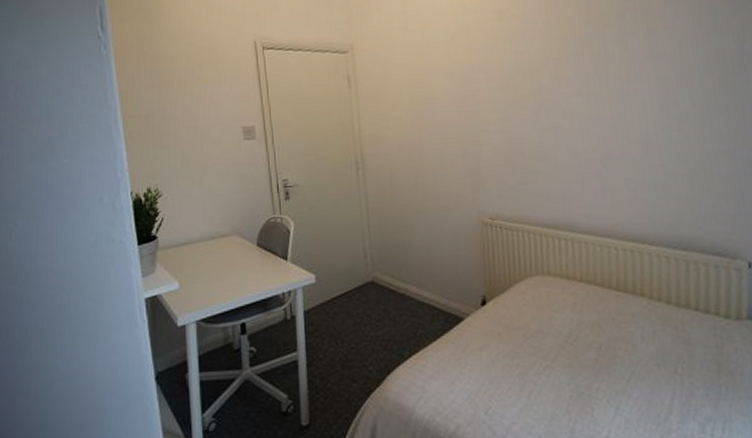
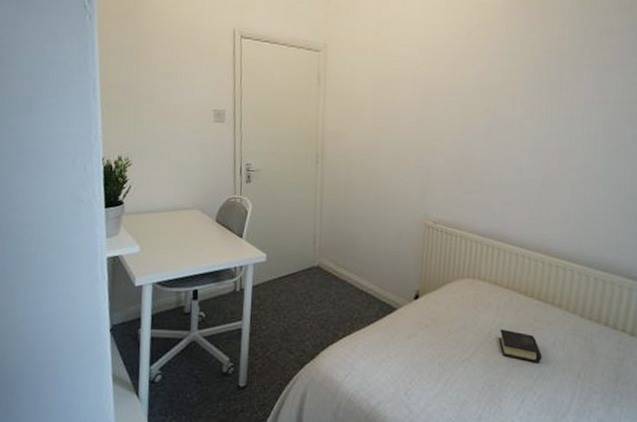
book: none [580,327,632,362] -> present [499,329,543,364]

